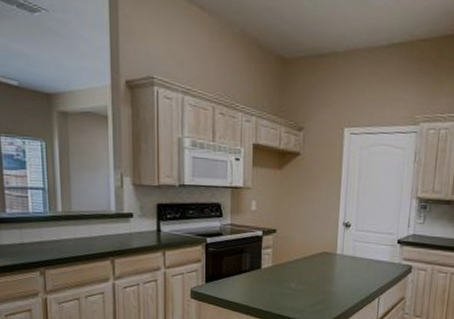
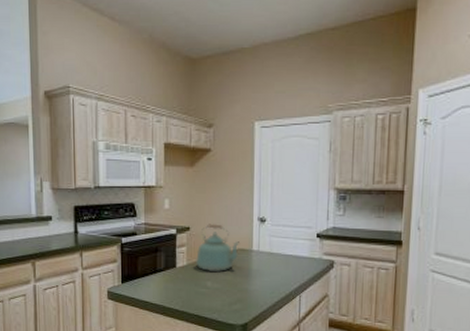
kettle: none [280,227,324,275] -> present [195,224,239,273]

